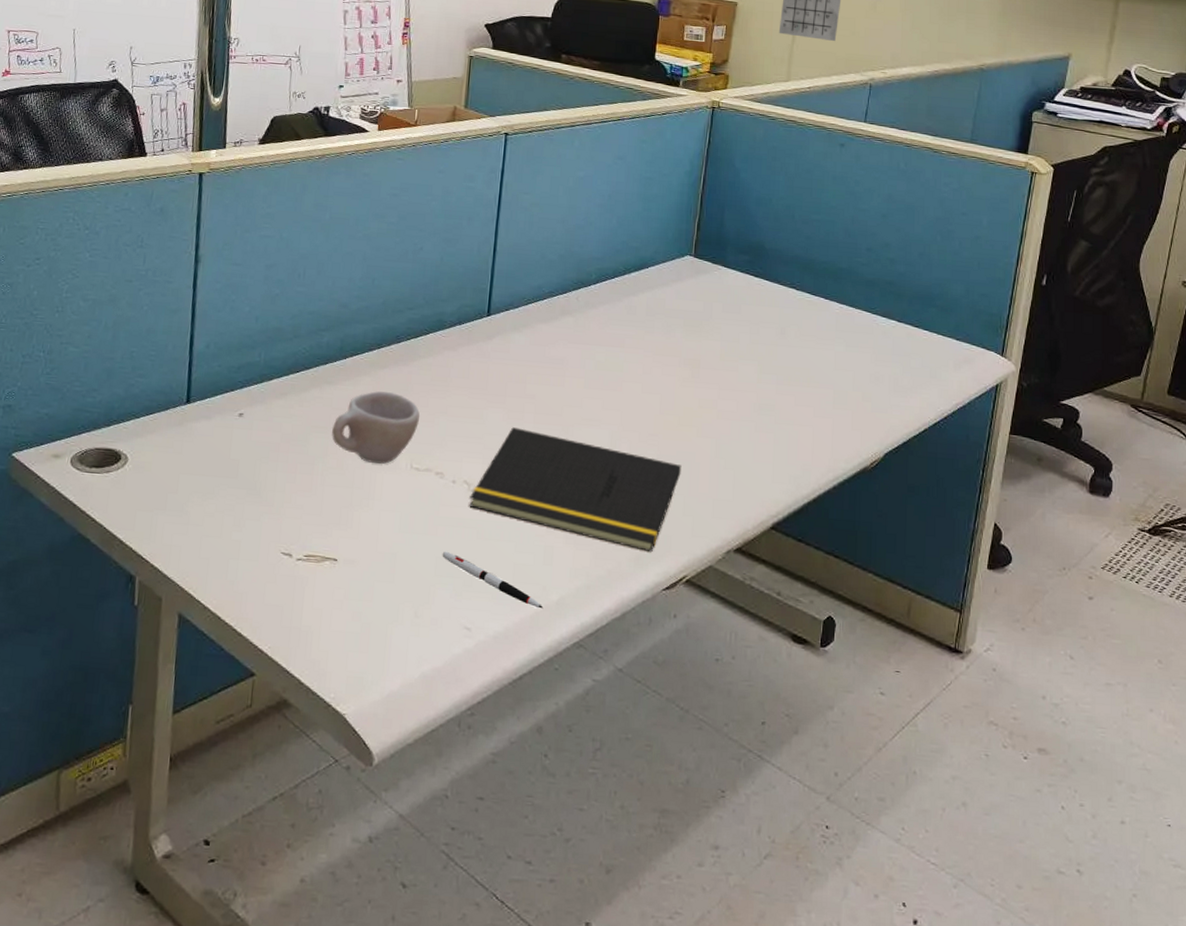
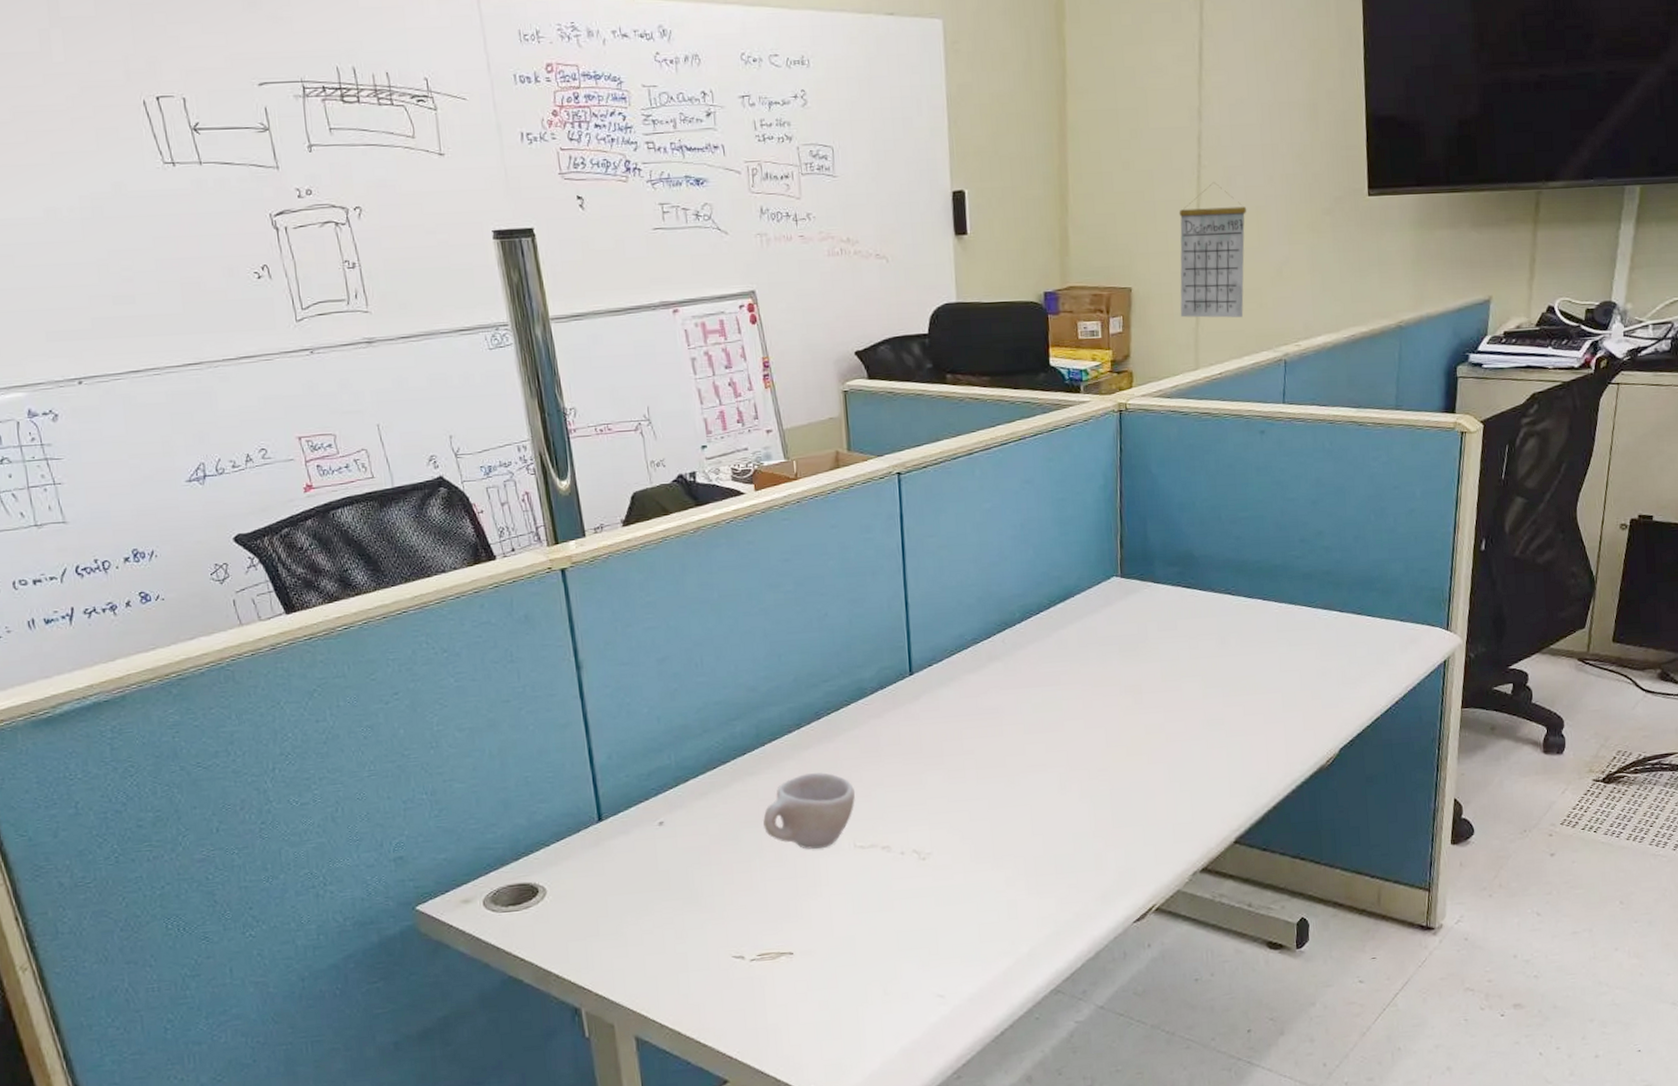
pen: present [442,551,544,609] -> none [902,924,1015,964]
notepad: present [469,427,682,553] -> none [921,786,1137,888]

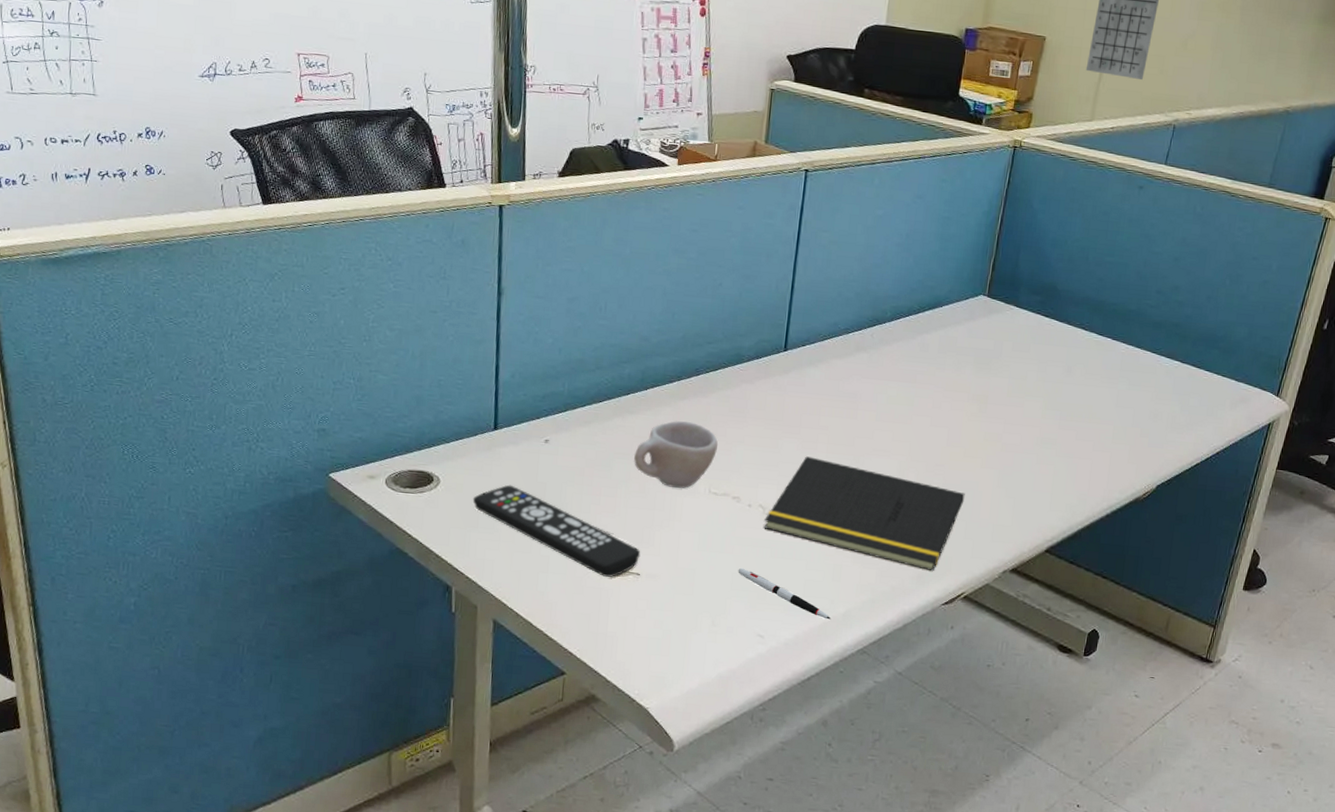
remote control: none [587,880,790,964] -> present [472,484,641,577]
pen: none [902,924,1015,964] -> present [738,567,831,620]
notepad: none [921,786,1137,888] -> present [764,456,965,572]

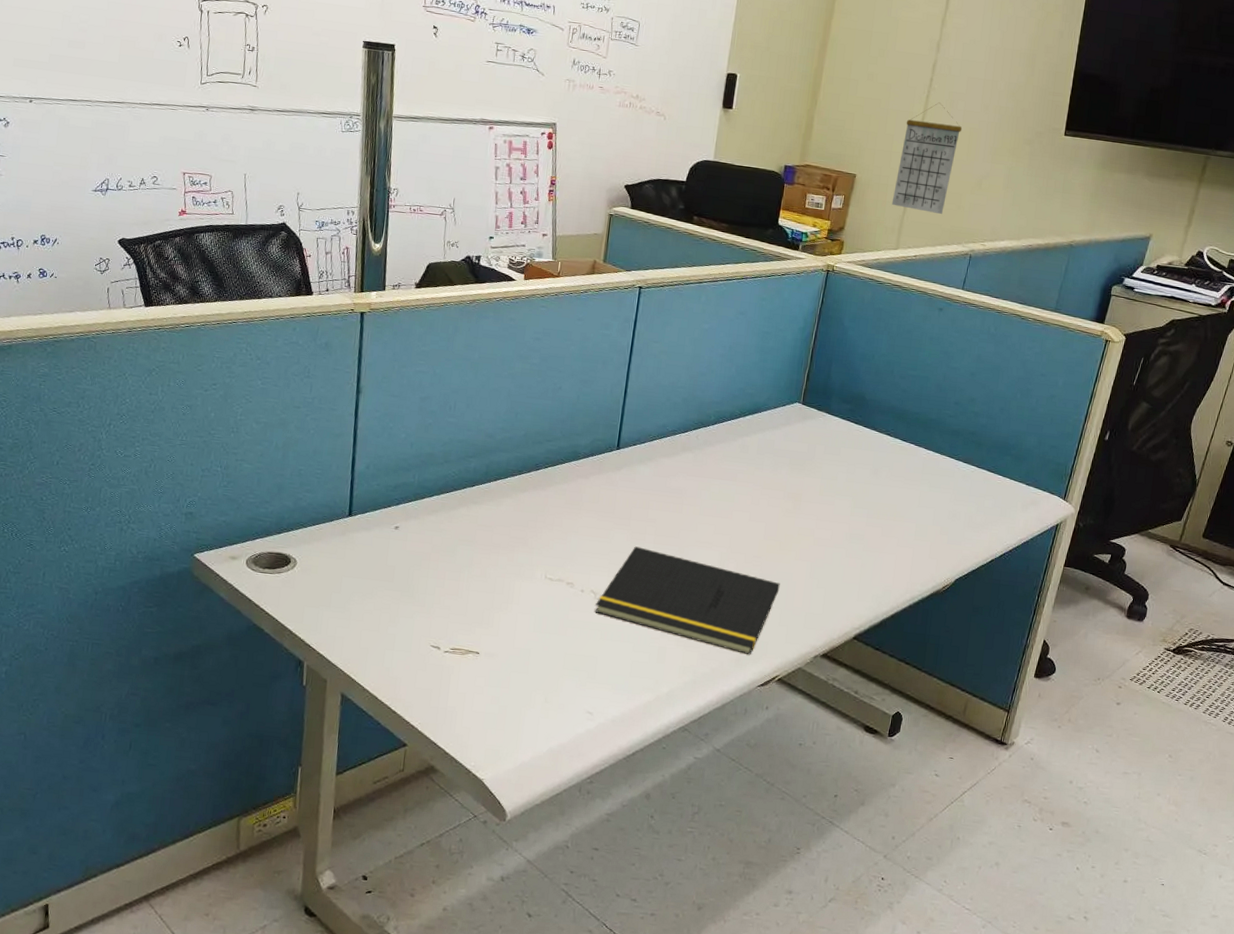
remote control: present [472,484,641,577] -> none [326,567,481,655]
cup: present [634,421,719,488] -> none [477,511,555,574]
pen: present [738,567,831,620] -> none [570,648,656,699]

